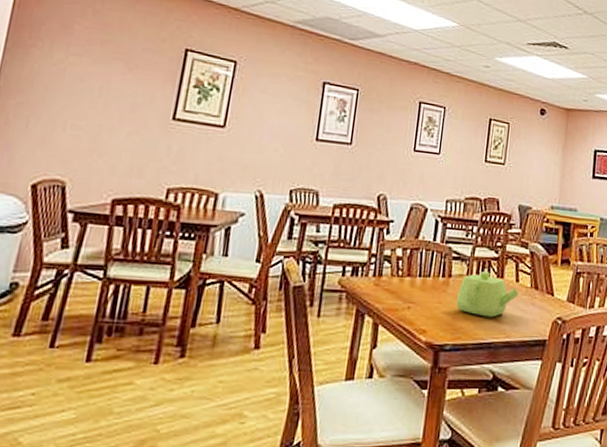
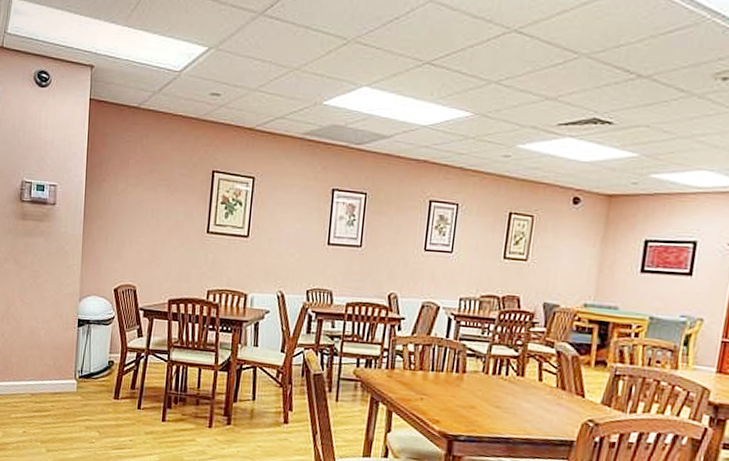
teapot: present [456,271,520,318] -> none [471,369,543,415]

